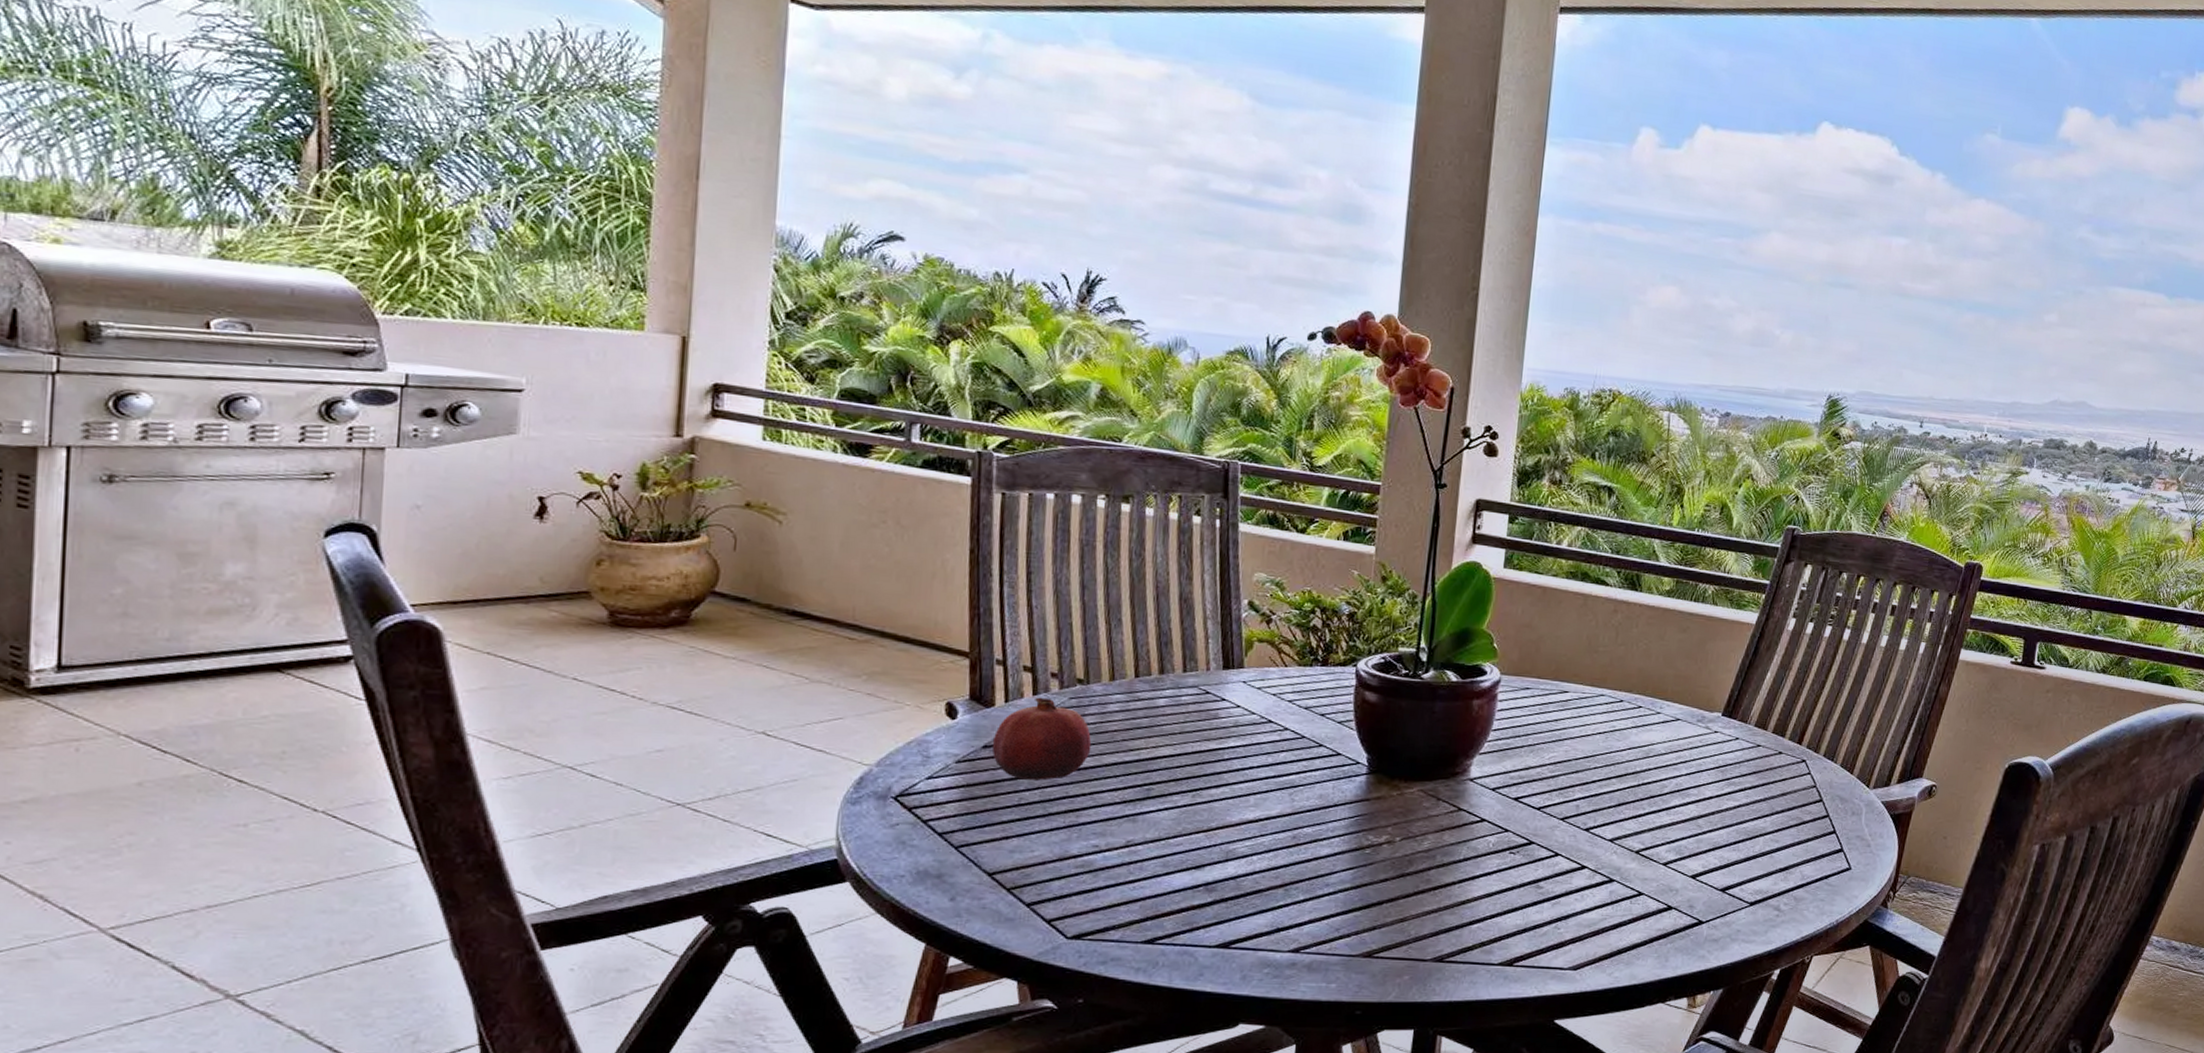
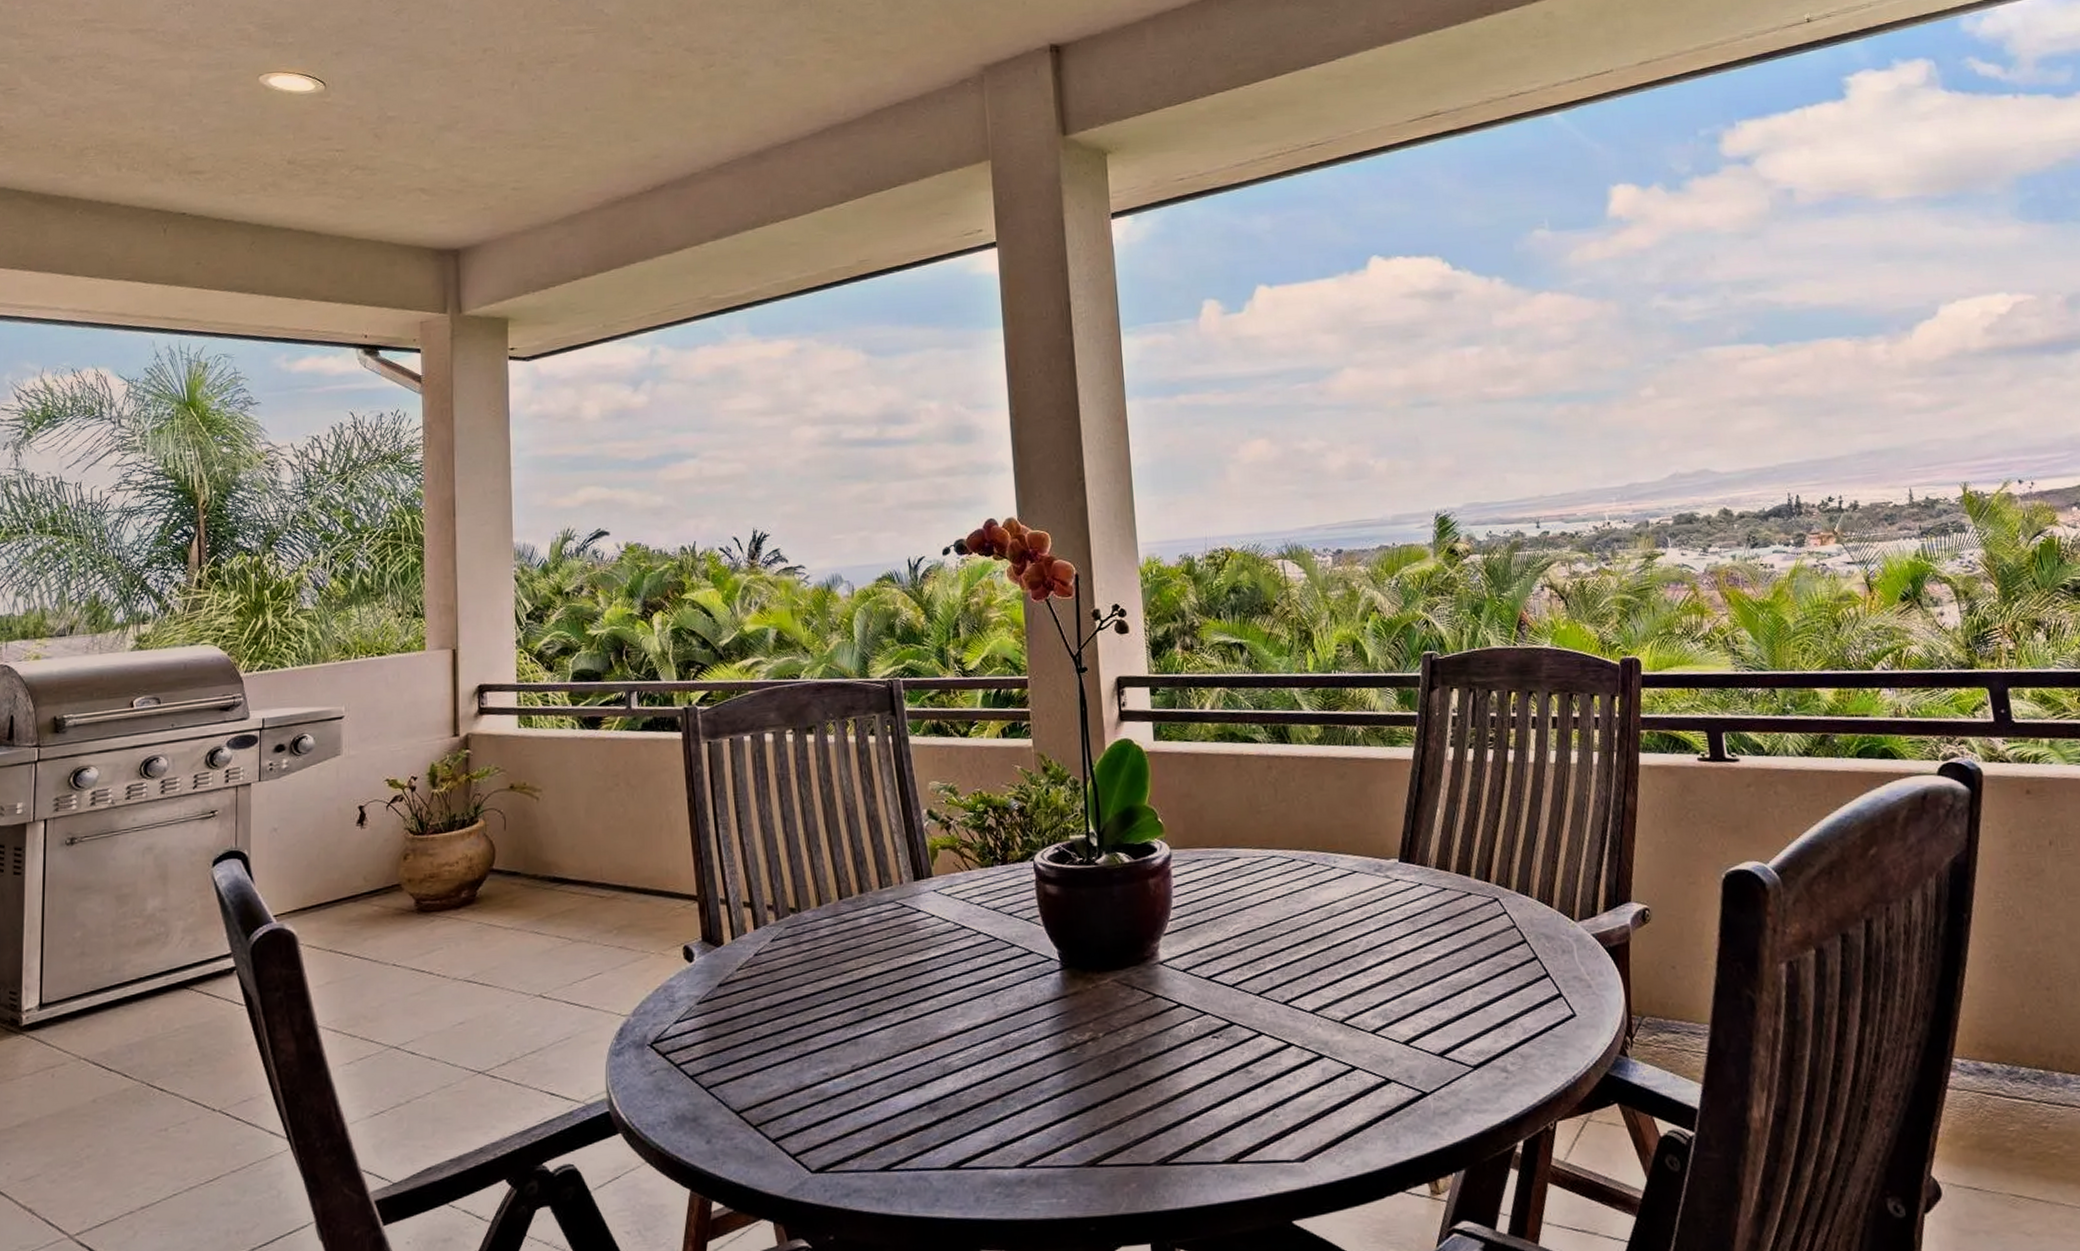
fruit: present [991,697,1092,781] -> none [725,930,810,1014]

